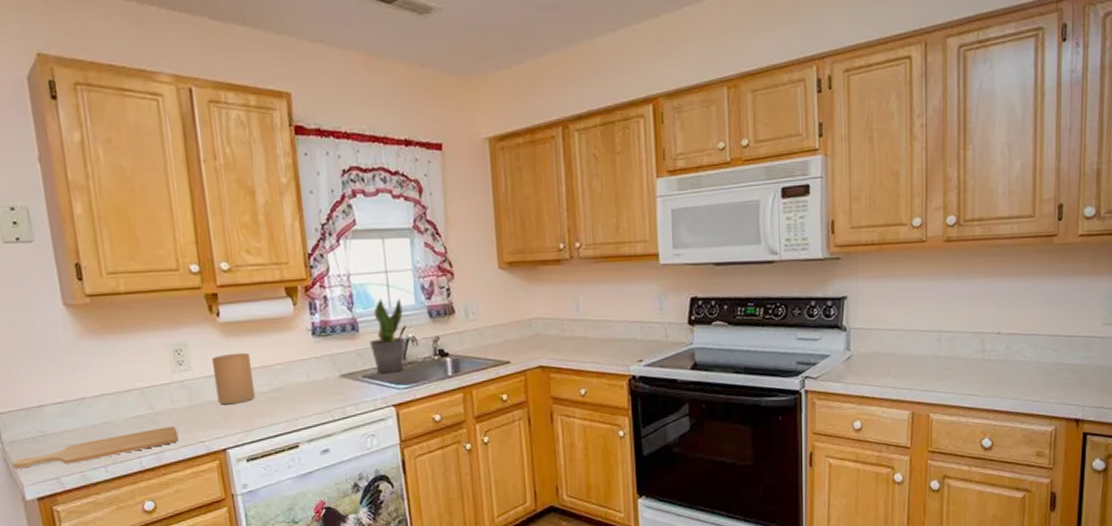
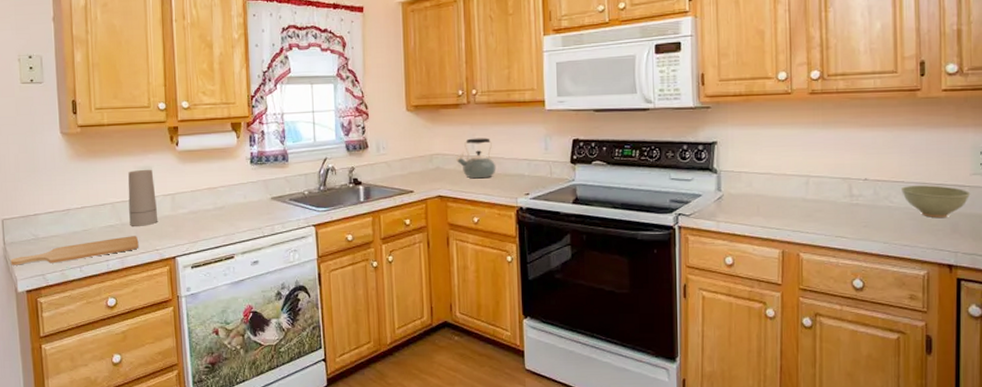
canister: none [157,346,201,416] -> present [128,169,158,226]
canister: present [211,352,256,405] -> none [169,176,202,219]
potted plant: present [369,298,405,374] -> none [296,134,326,198]
kettle: none [557,298,605,346] -> present [455,138,496,179]
bowl: none [1032,337,1101,372] -> present [900,185,971,219]

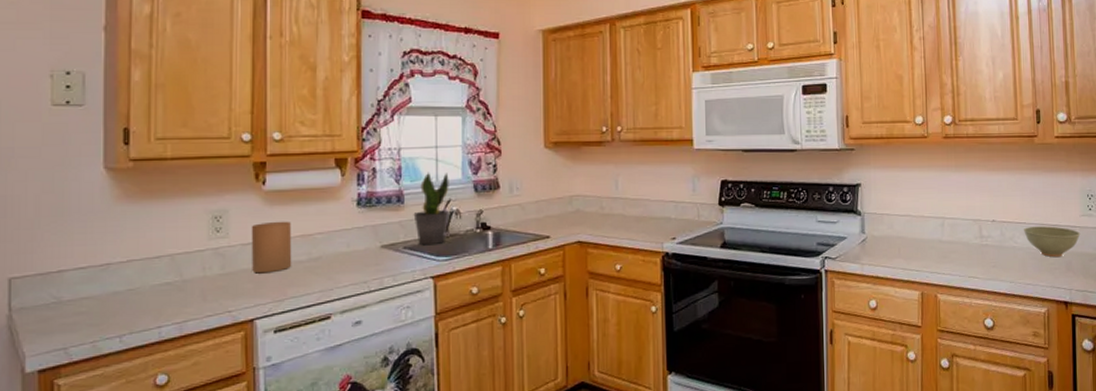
chopping board: present [10,236,139,265] -> none [17,295,205,338]
canister: present [128,169,158,226] -> none [194,212,233,283]
canister: none [169,176,202,219] -> present [251,221,292,274]
potted plant: none [296,134,326,198] -> present [413,172,449,246]
kettle: present [455,138,496,179] -> none [597,178,641,223]

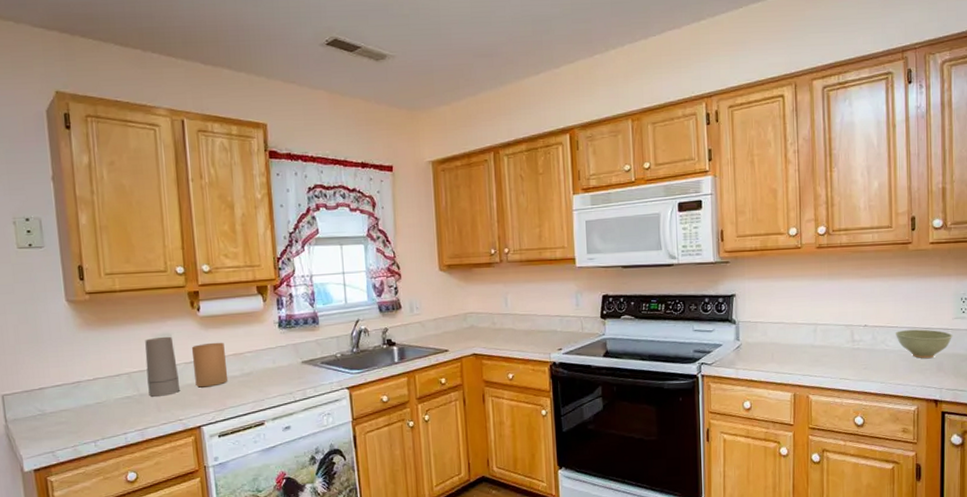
canister: none [194,212,233,283] -> present [145,336,181,397]
potted plant: present [413,172,449,246] -> none [327,295,359,361]

